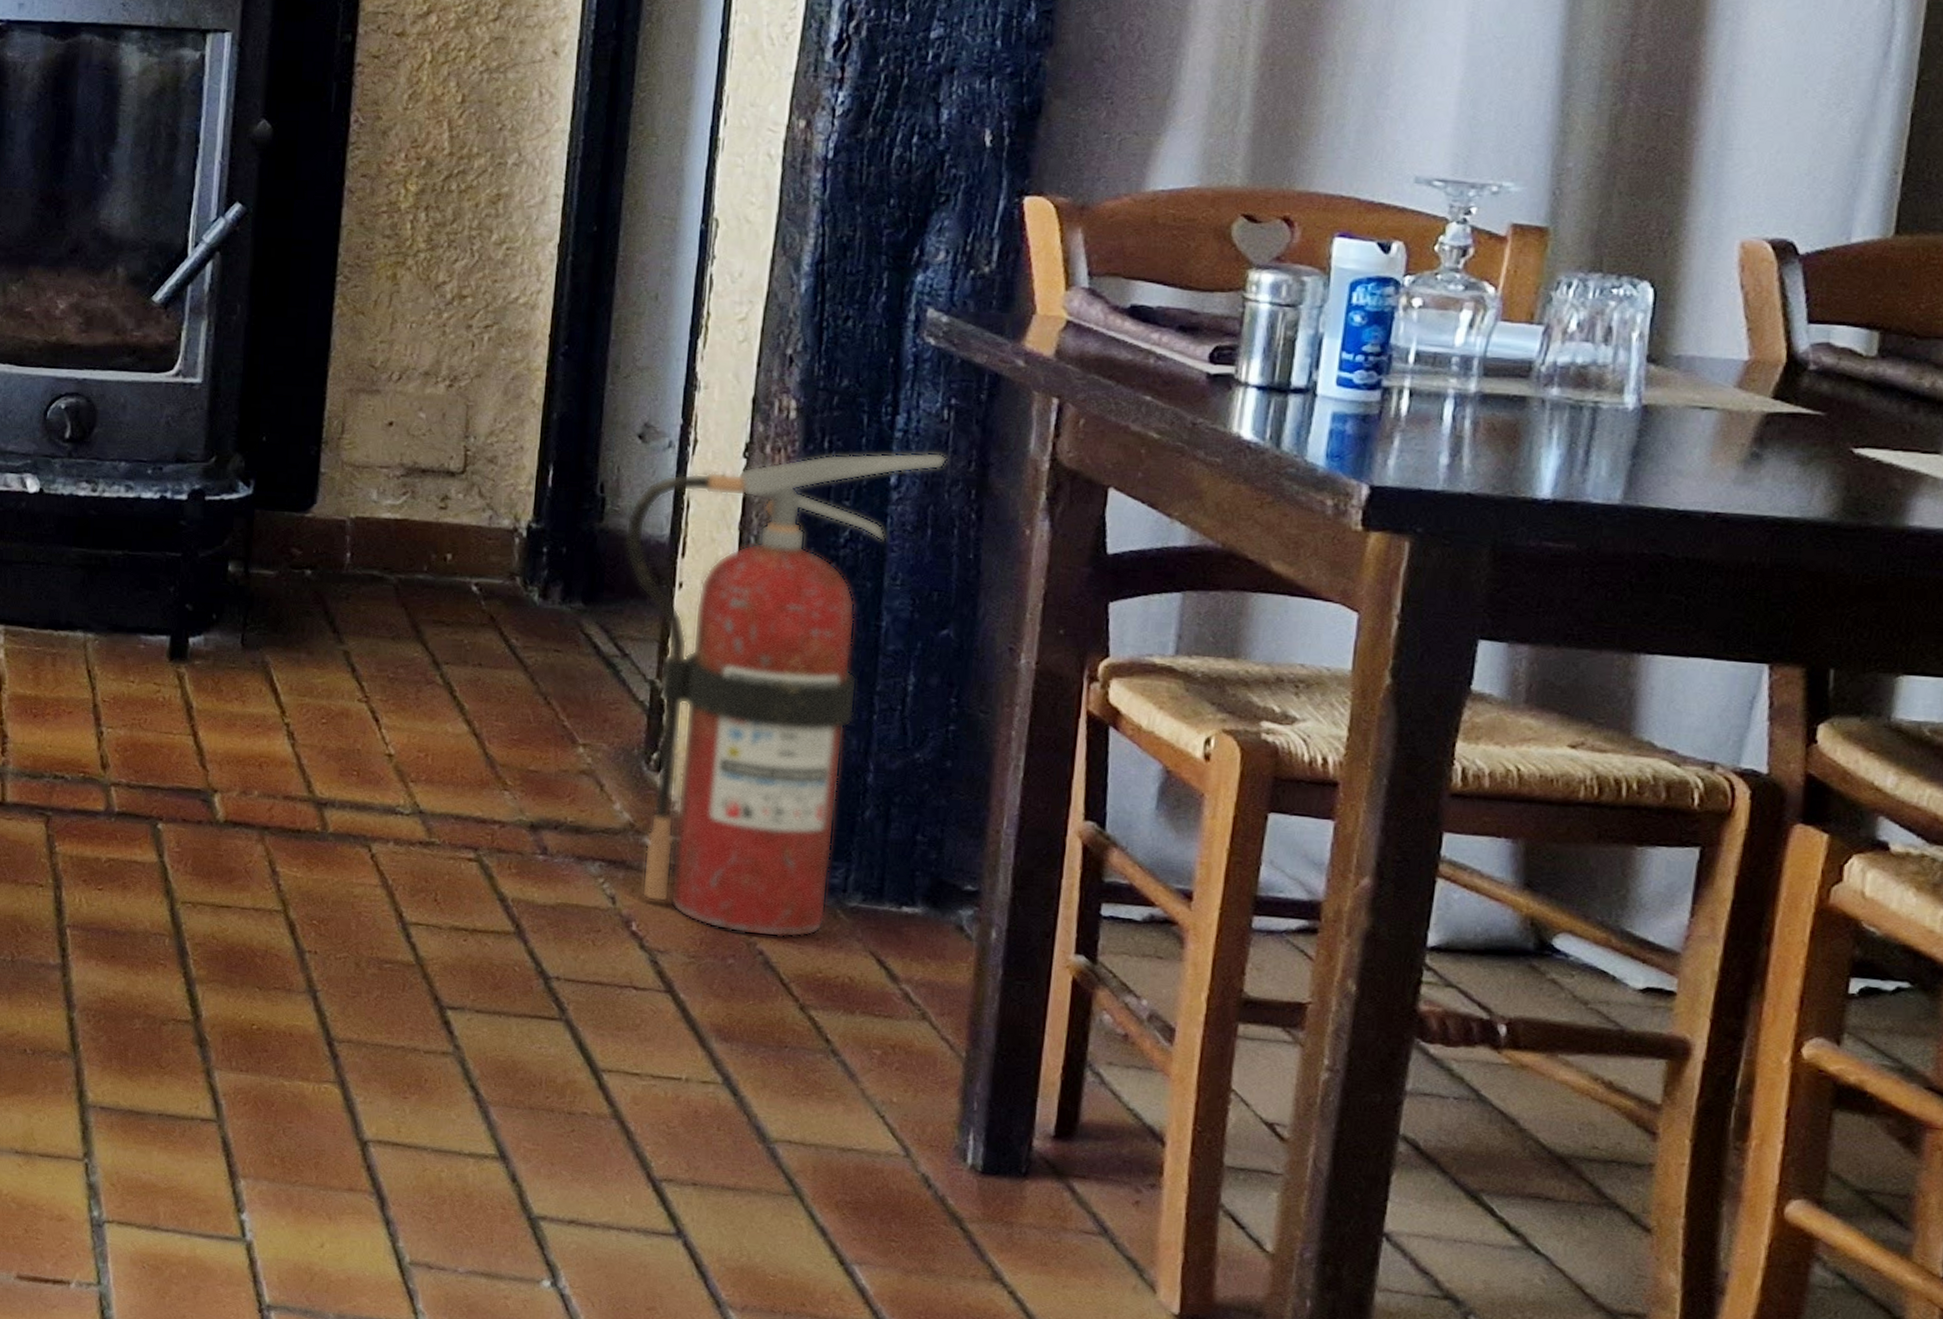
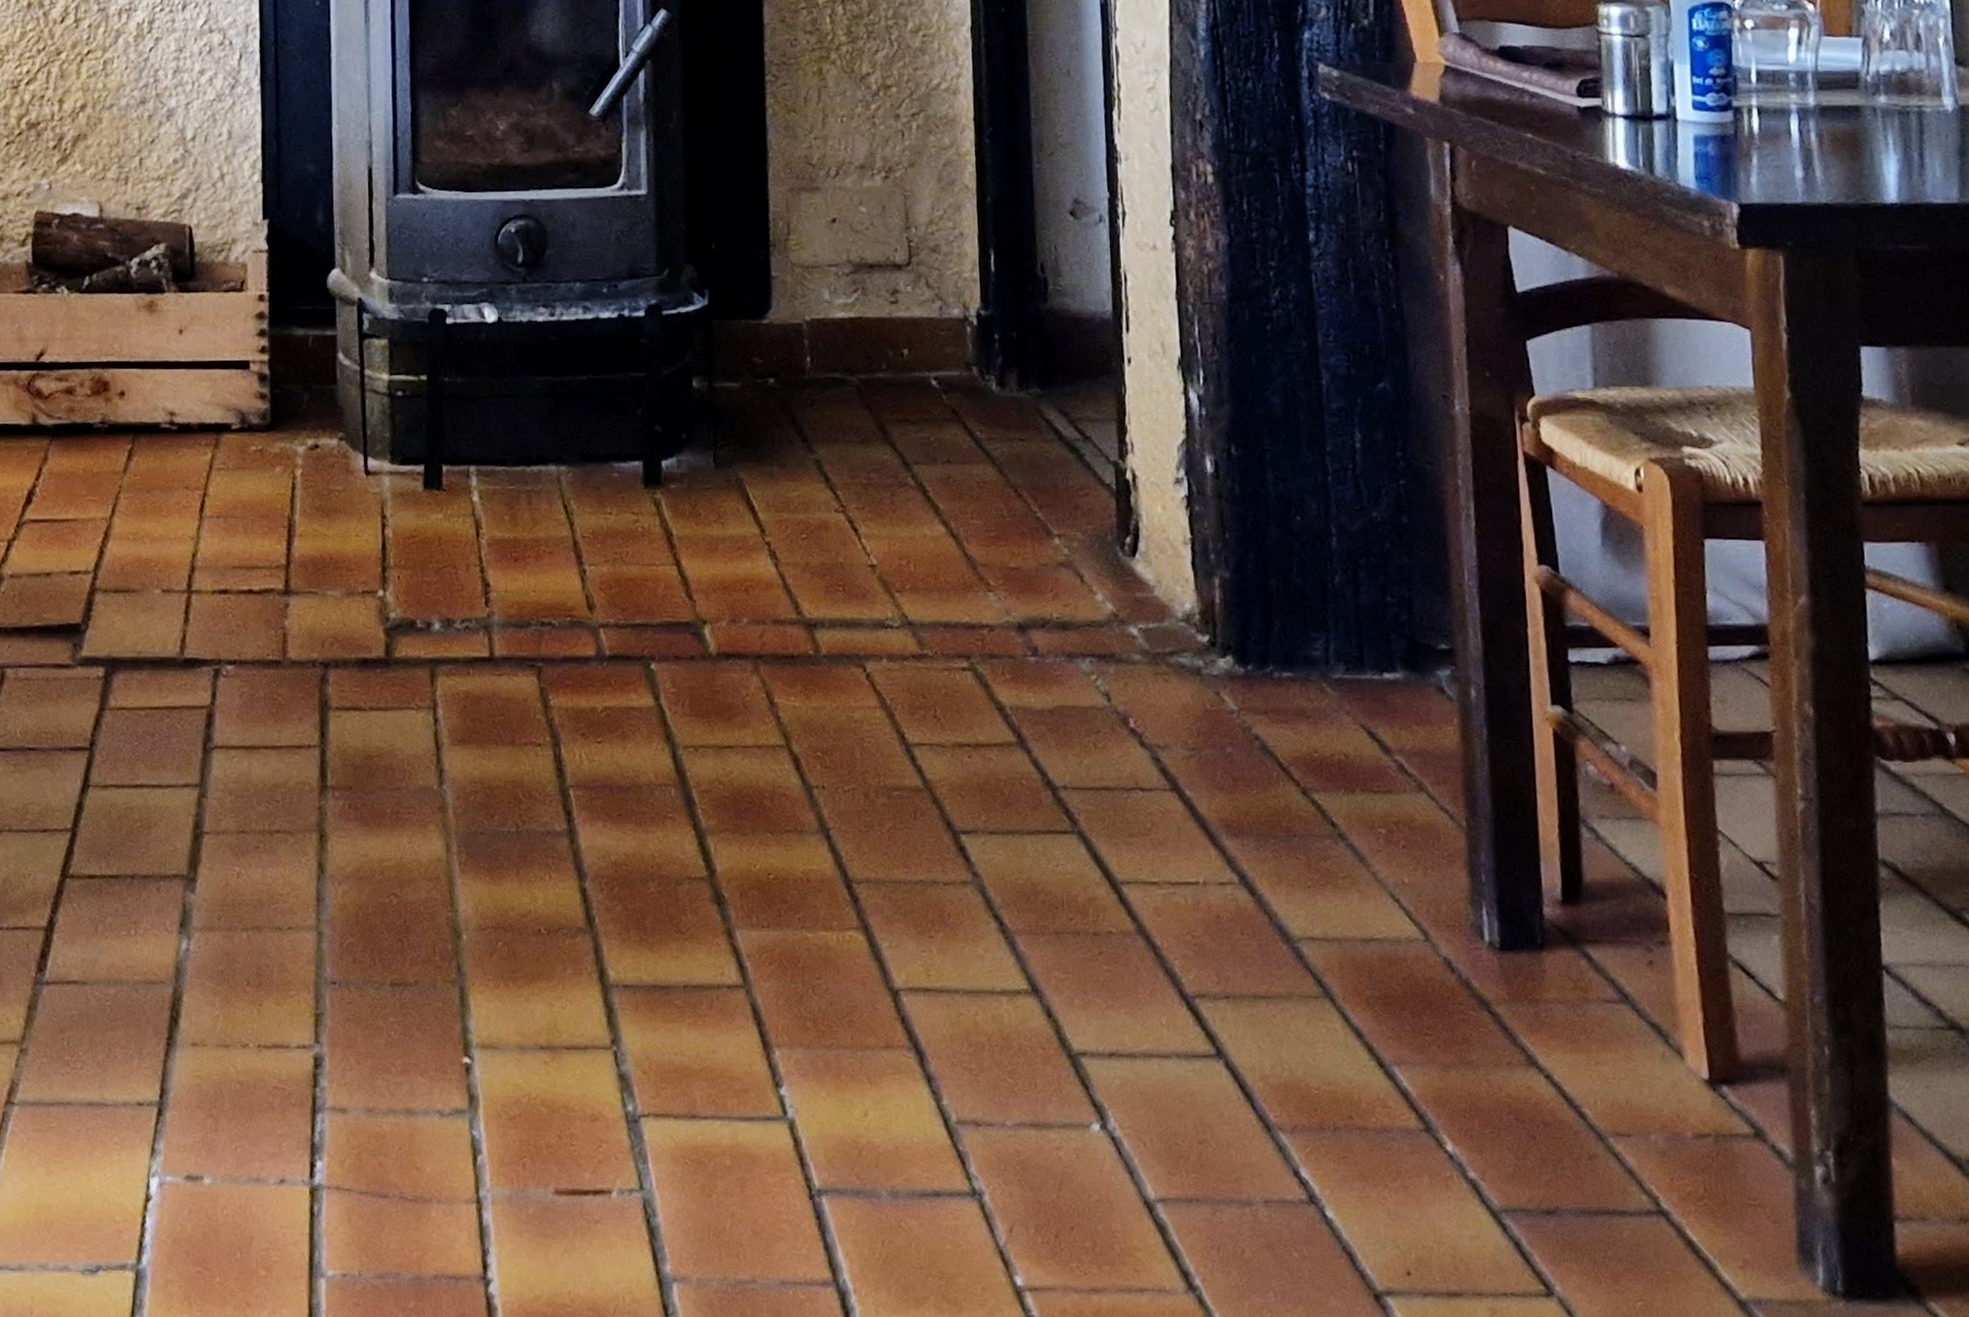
fire extinguisher: present [624,452,948,938] -> none [1070,205,1358,720]

